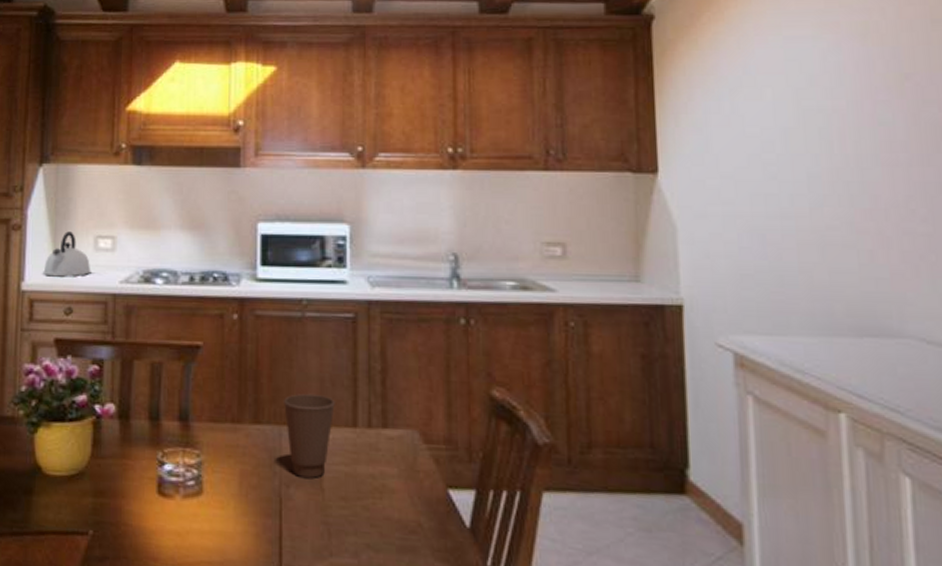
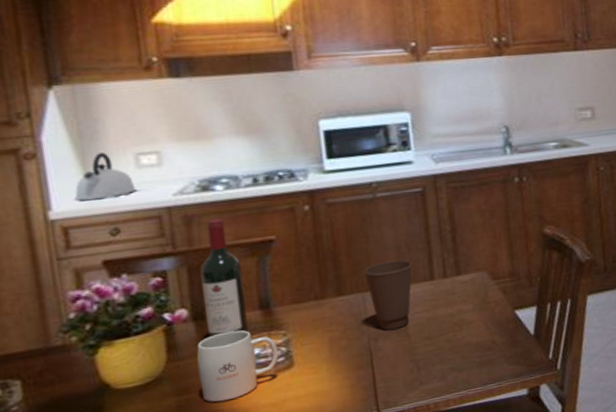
mug: none [115,437,190,516] -> present [196,329,279,403]
wine bottle: none [129,314,168,444] -> present [200,219,249,338]

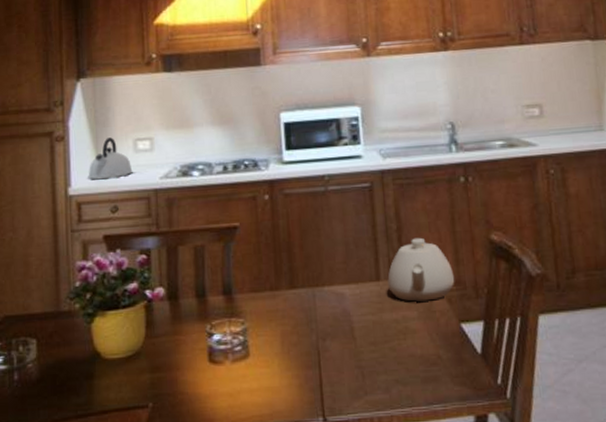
mug: present [196,329,279,403] -> none [169,313,237,385]
wine bottle: present [200,219,249,338] -> none [177,203,213,319]
cup: present [364,260,413,331] -> none [315,257,360,330]
teapot: none [442,236,510,296] -> present [387,237,455,302]

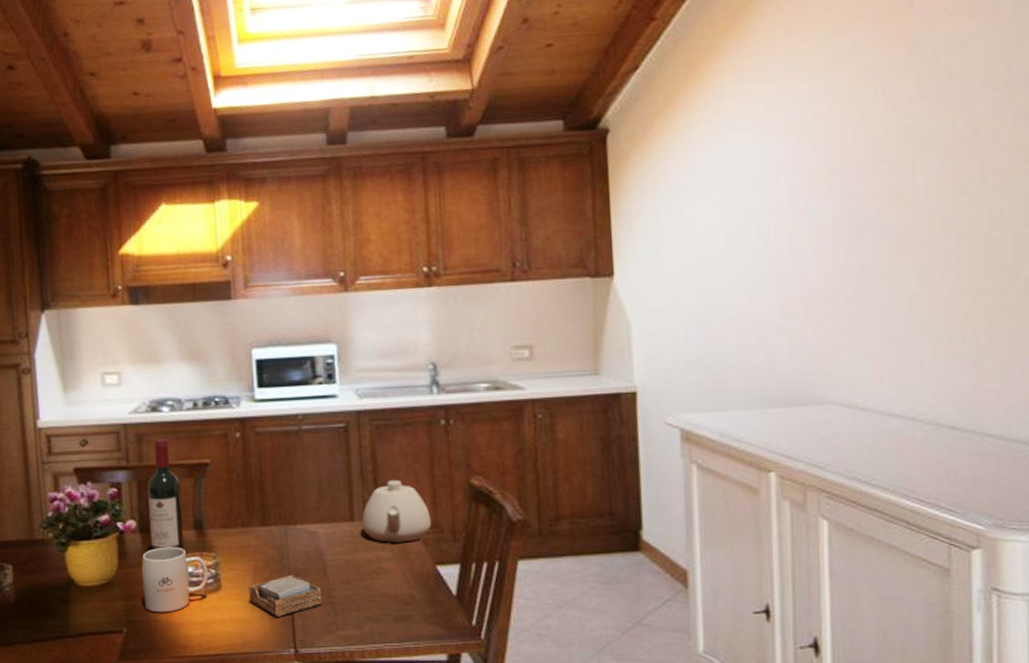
kettle: present [88,137,133,180] -> none [56,371,101,413]
mug: none [169,313,237,385] -> present [141,546,209,613]
wine bottle: none [177,203,213,319] -> present [147,439,185,551]
napkin holder: none [277,338,350,384] -> present [248,574,323,617]

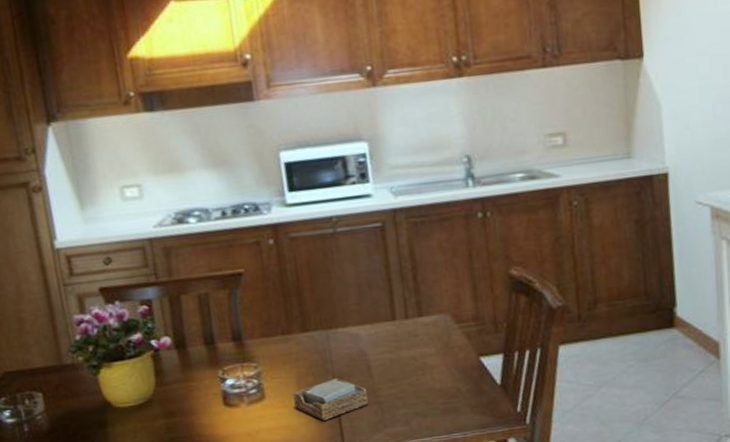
mug: present [141,546,209,613] -> none [180,359,252,428]
wine bottle: present [147,439,185,551] -> none [179,251,224,366]
teapot: present [362,479,432,543] -> none [403,275,474,339]

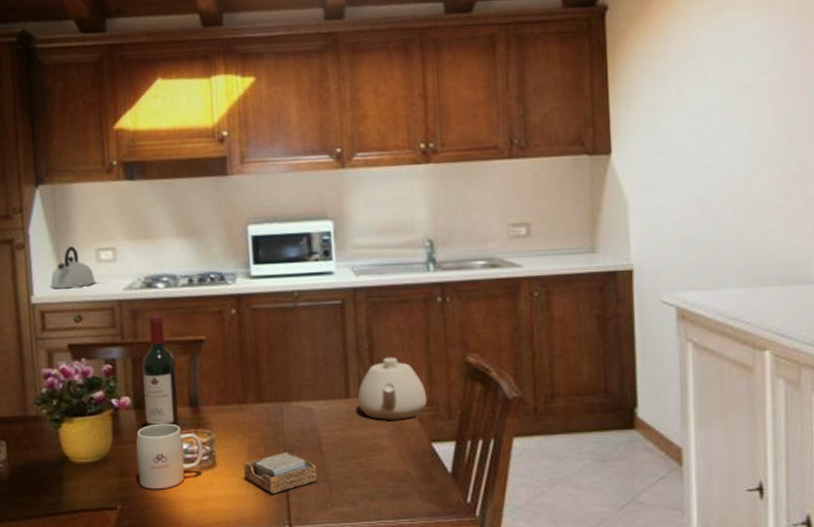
kettle: none [74,185,123,232] -> present [50,246,96,289]
wine bottle: none [179,251,224,366] -> present [142,315,180,427]
mug: none [180,359,252,428] -> present [135,423,204,490]
teapot: none [403,275,474,339] -> present [357,357,428,420]

